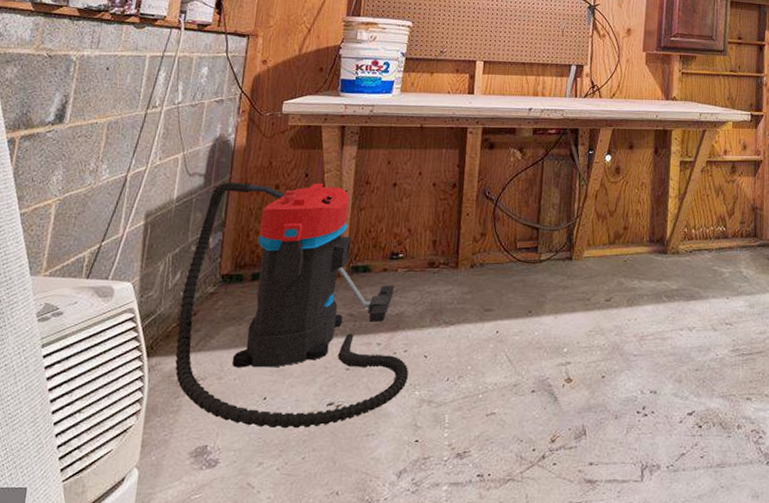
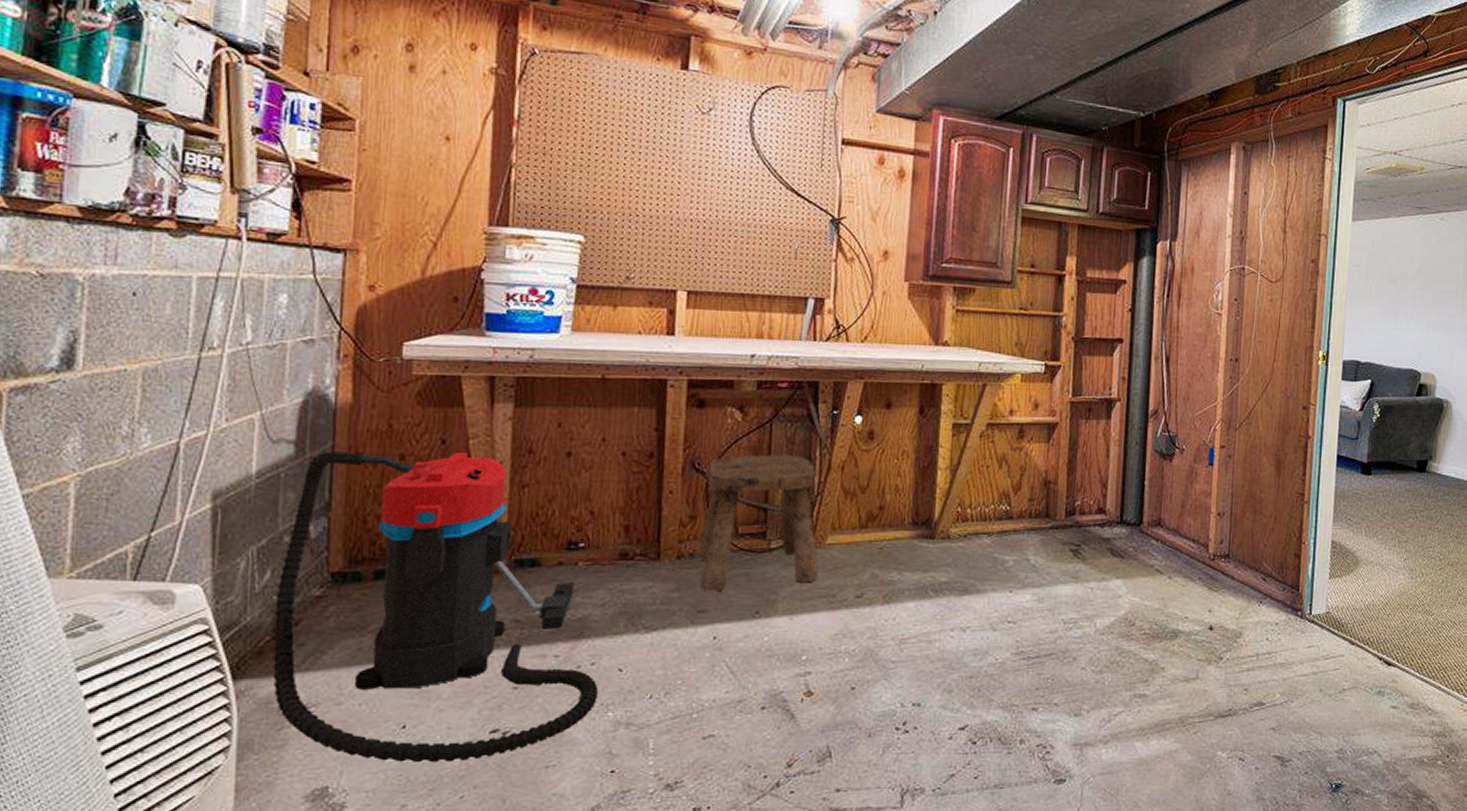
stool: none [485,185,577,294] -> present [696,455,819,592]

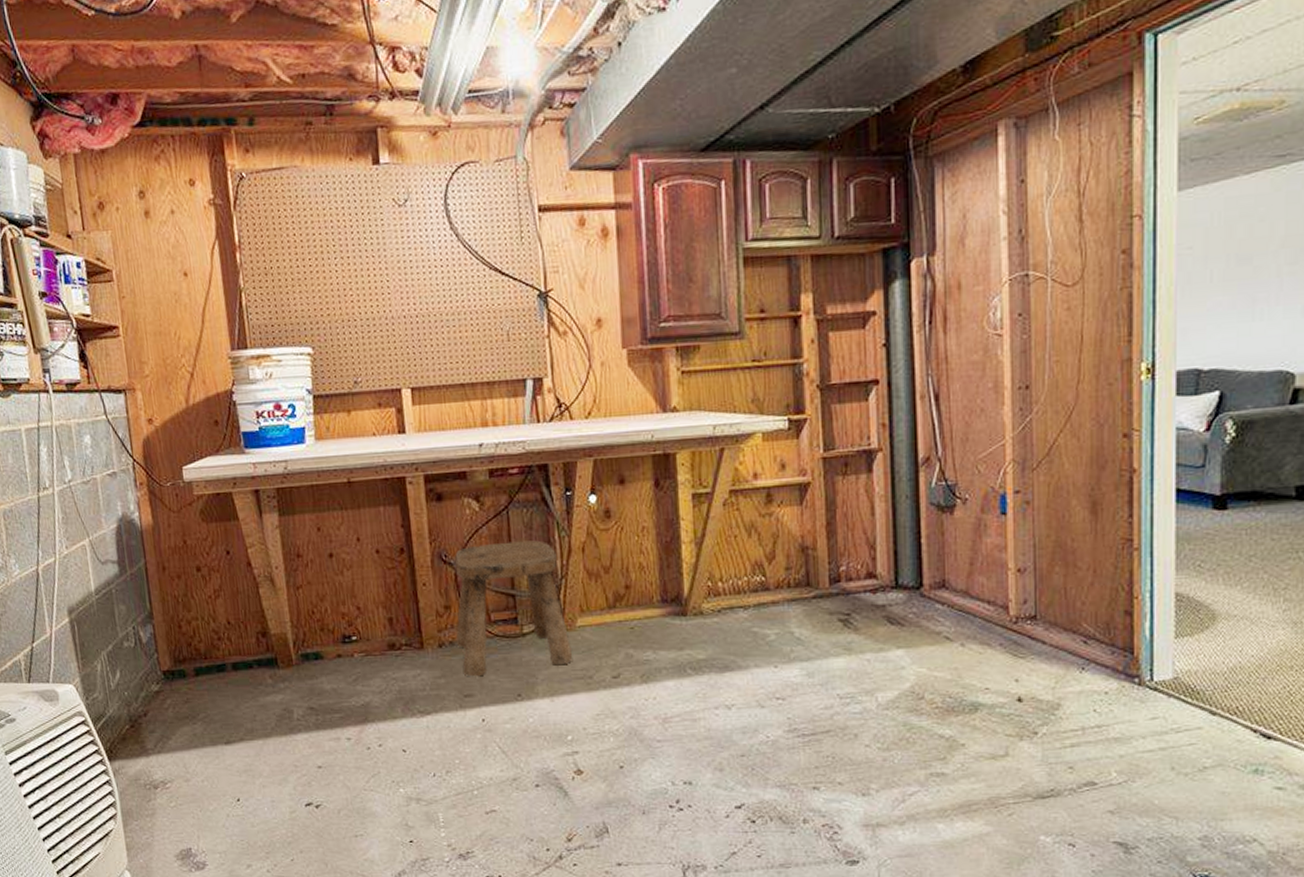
vacuum cleaner: present [273,451,599,763] -> none [126,561,389,831]

